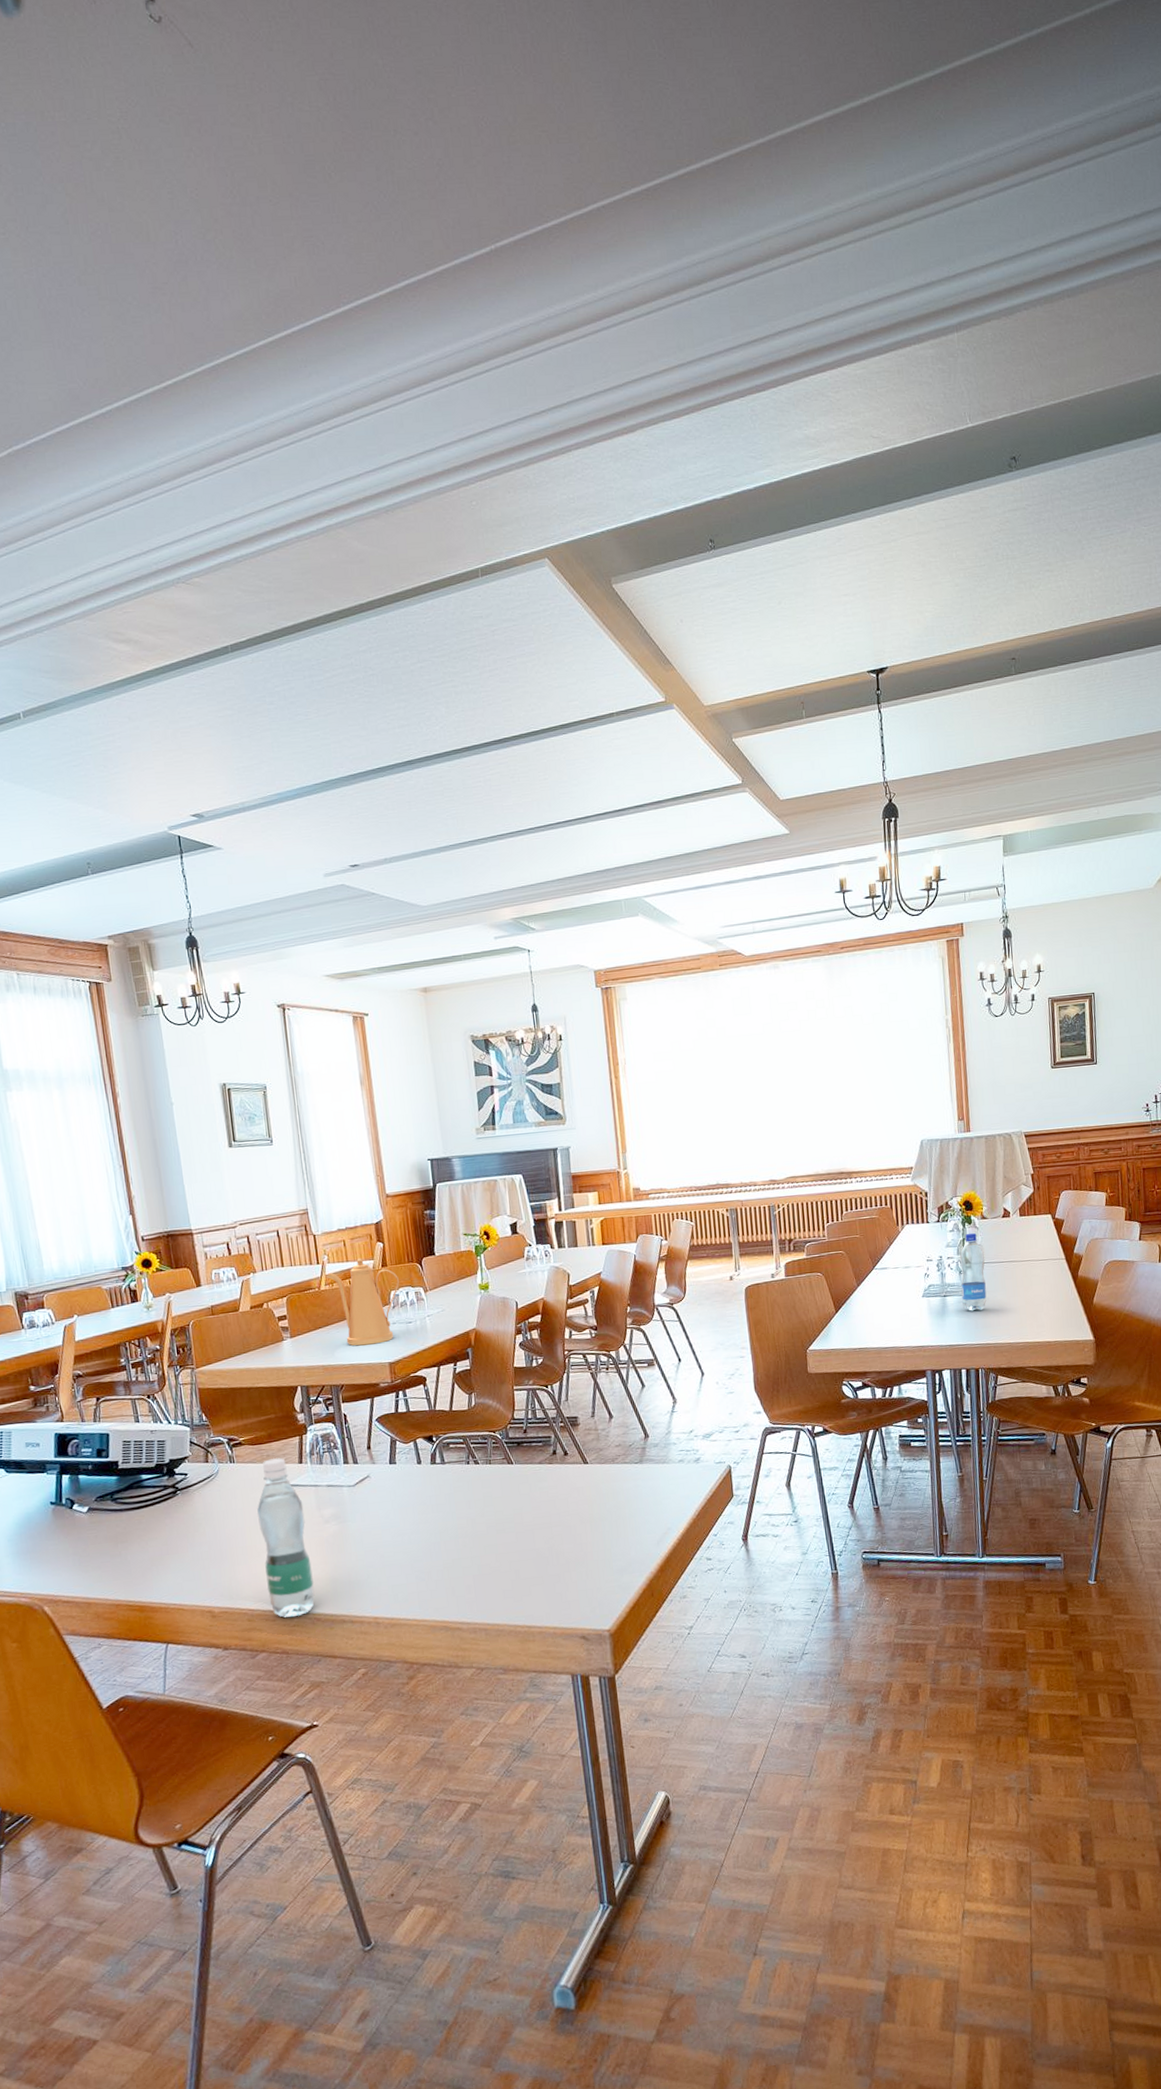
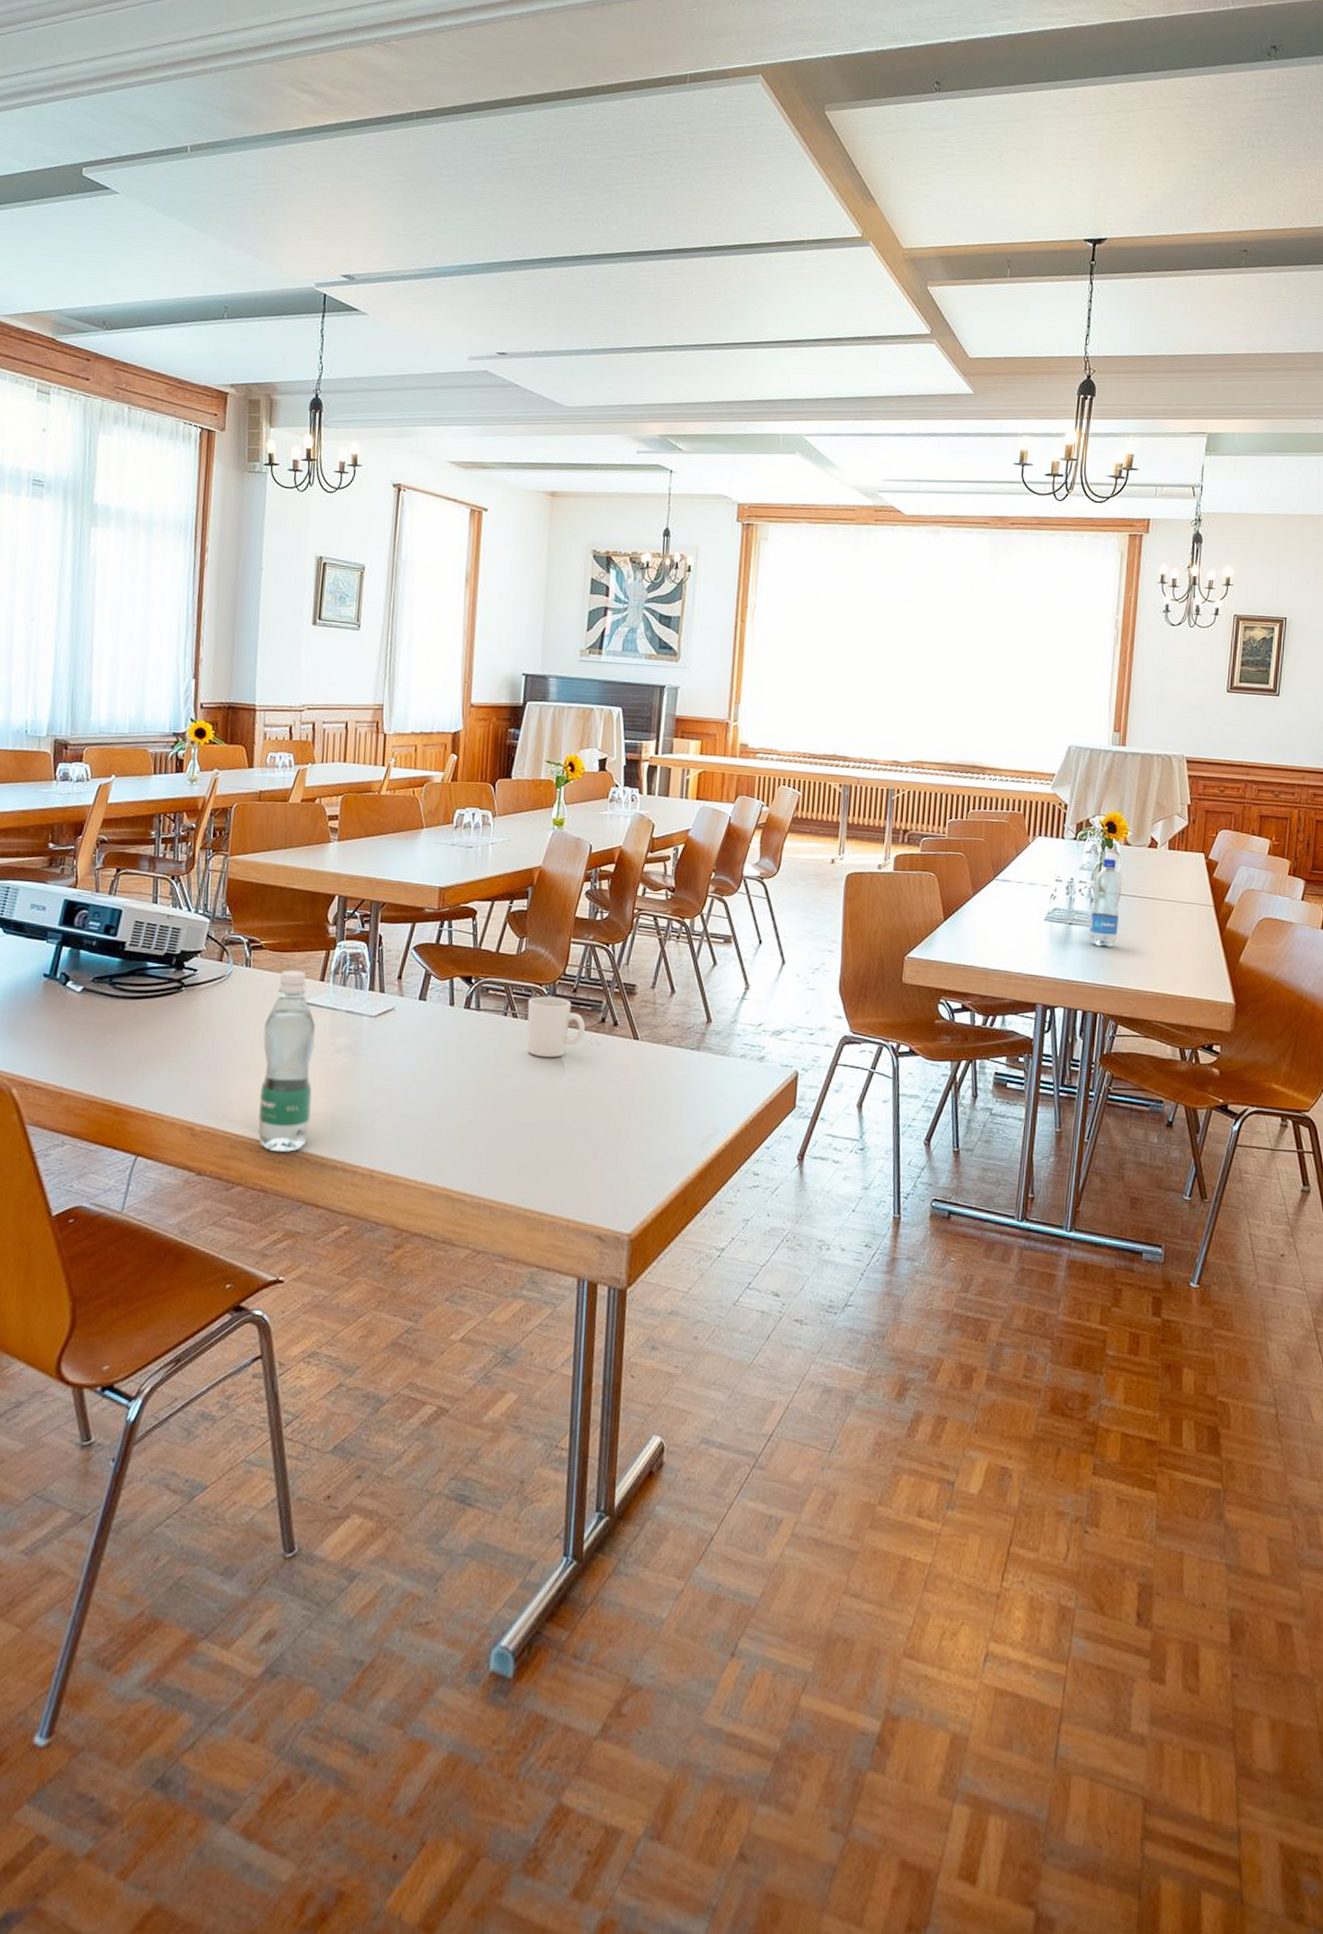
coffee pot: present [325,1258,400,1346] -> none [388,767,468,865]
mug: none [485,1439,540,1494] -> present [527,996,585,1058]

